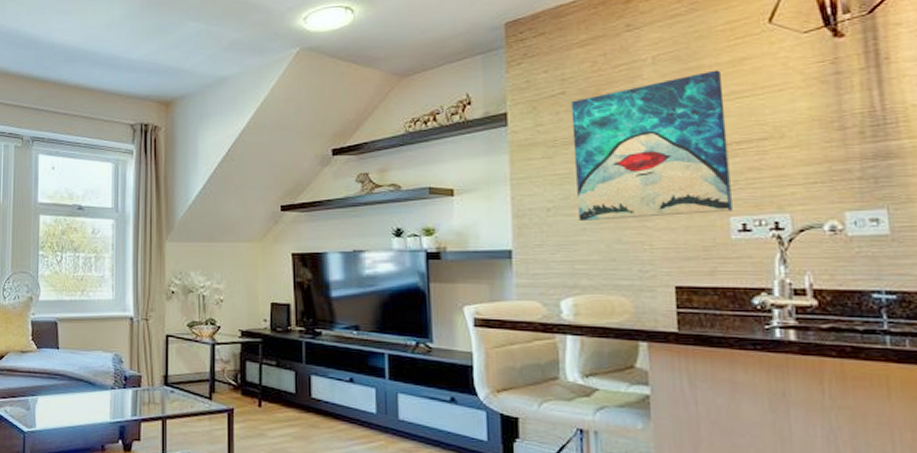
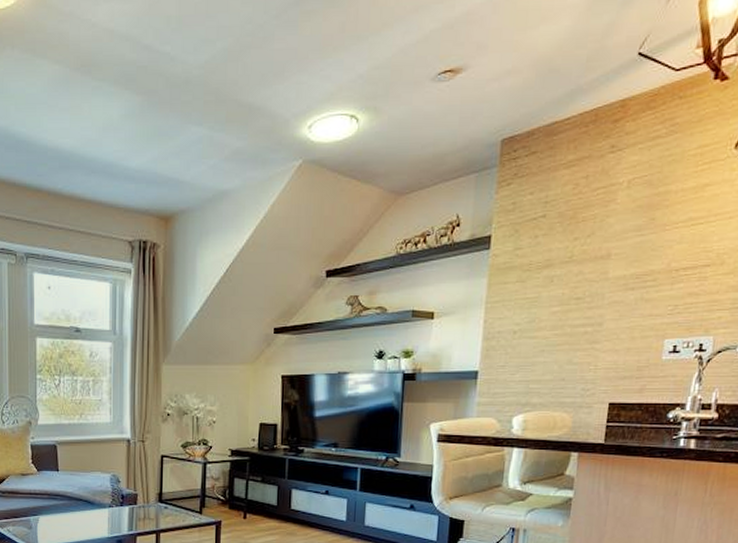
wall art: present [571,70,732,221] -> none [539,196,684,343]

